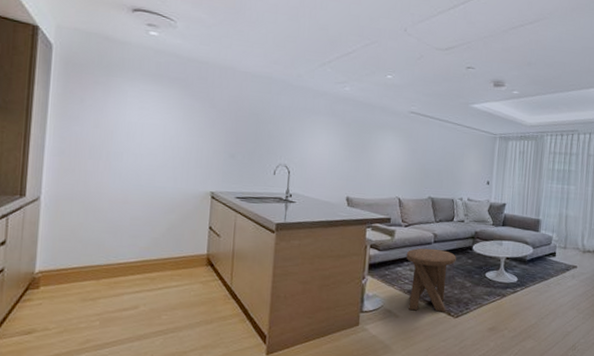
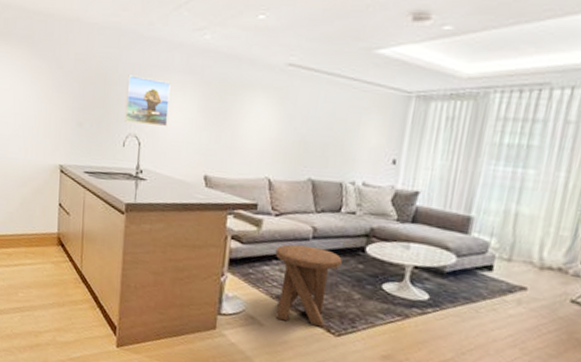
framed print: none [276,115,317,159] -> present [125,75,171,127]

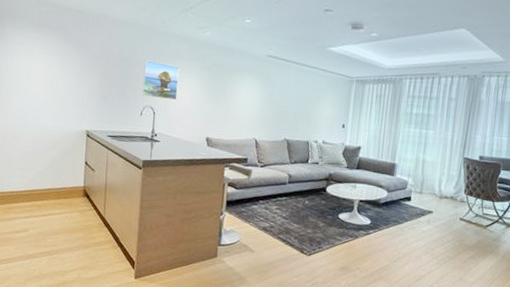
music stool: present [275,244,342,328] -> none [261,188,310,250]

